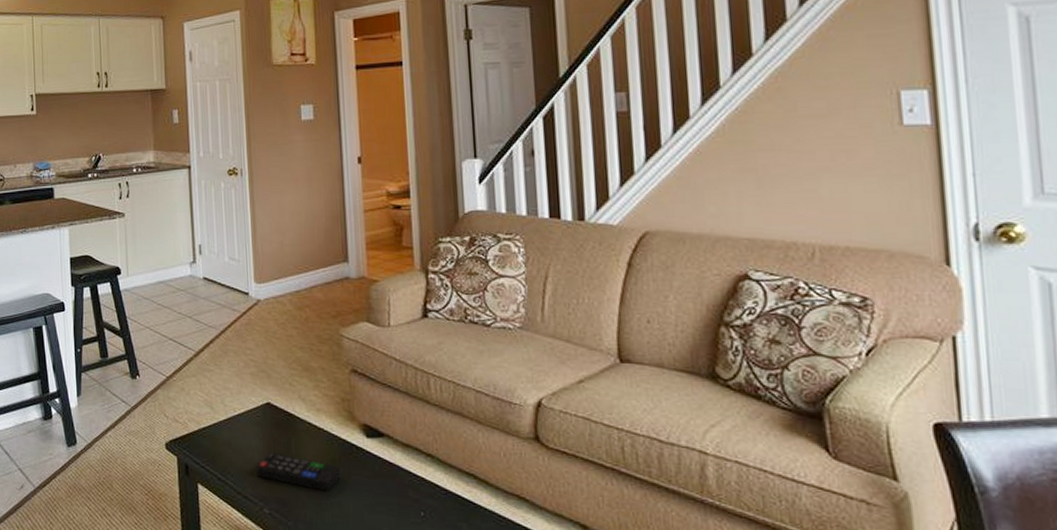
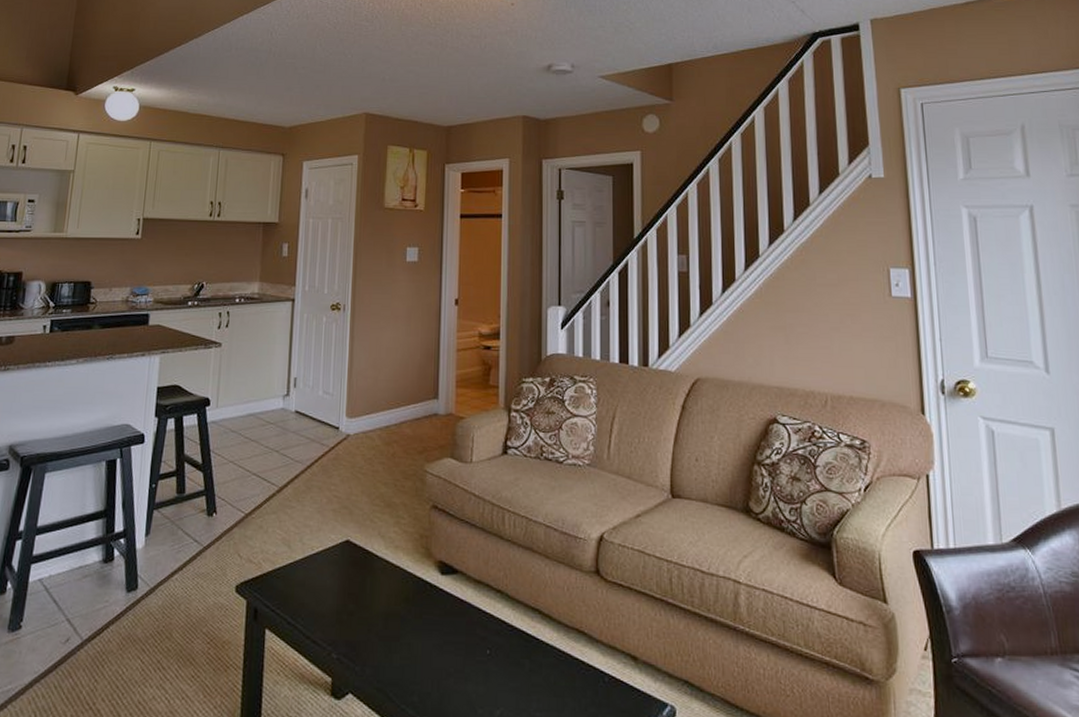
remote control: present [256,452,341,492] -> none [328,592,413,633]

